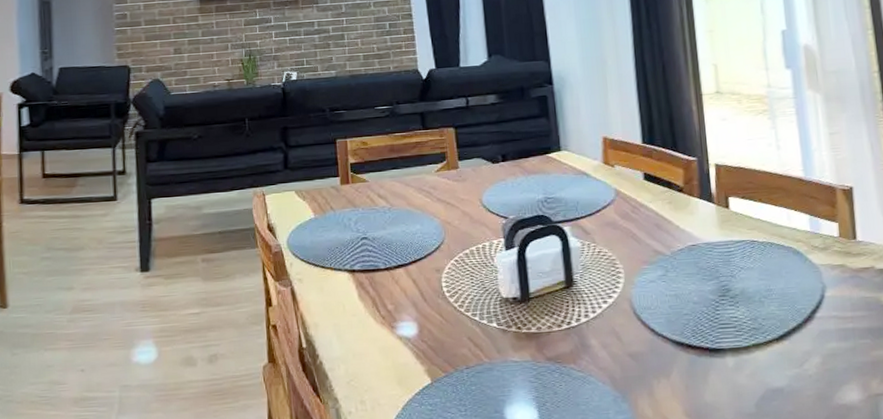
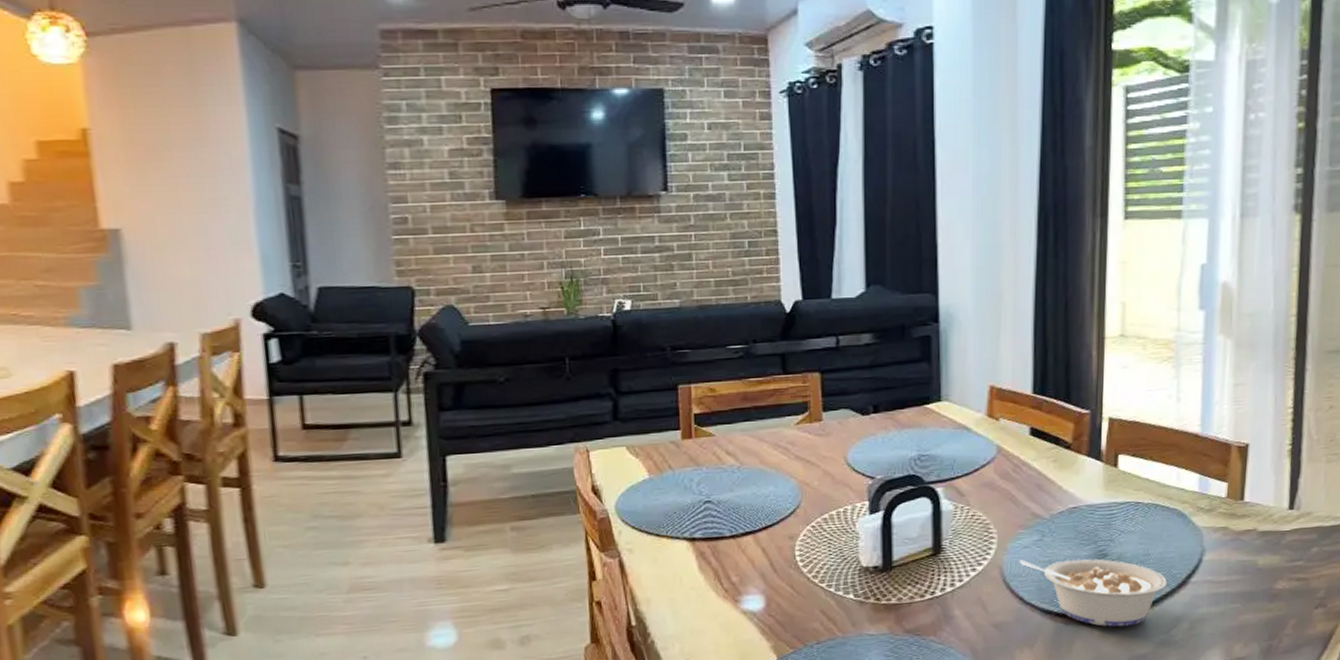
legume: none [647,293,793,360] -> present [1019,558,1167,627]

